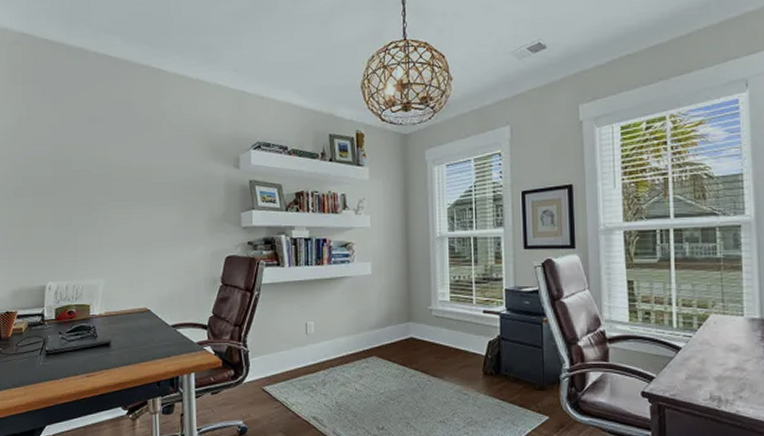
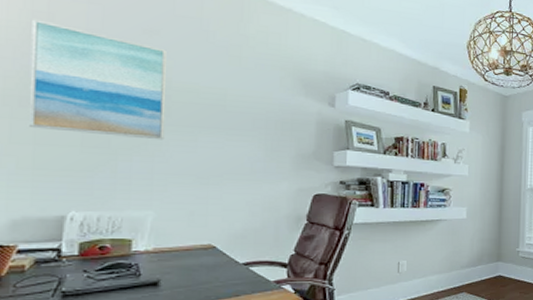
wall art: none [19,123,108,215] -> present [29,19,167,140]

